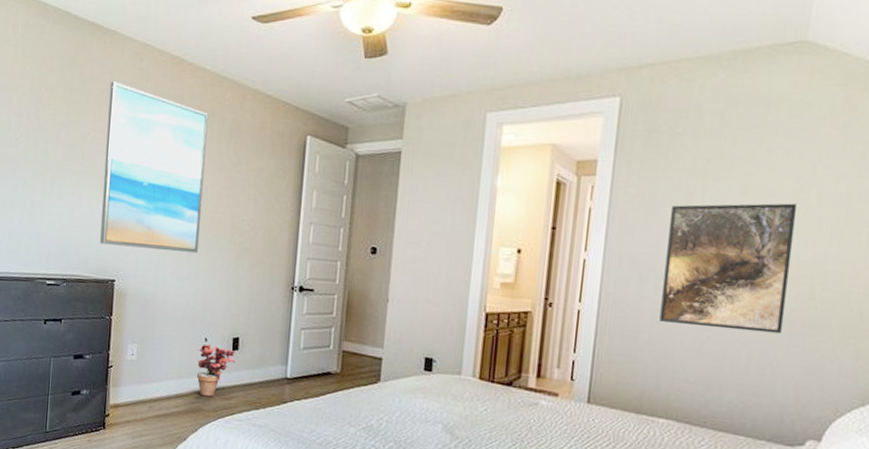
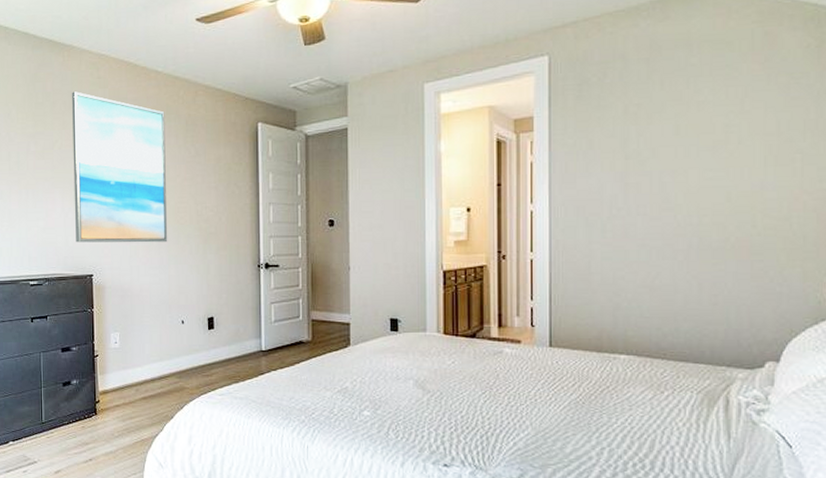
potted plant: present [196,344,237,397] -> none [176,326,213,376]
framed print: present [659,203,798,334] -> none [610,138,730,263]

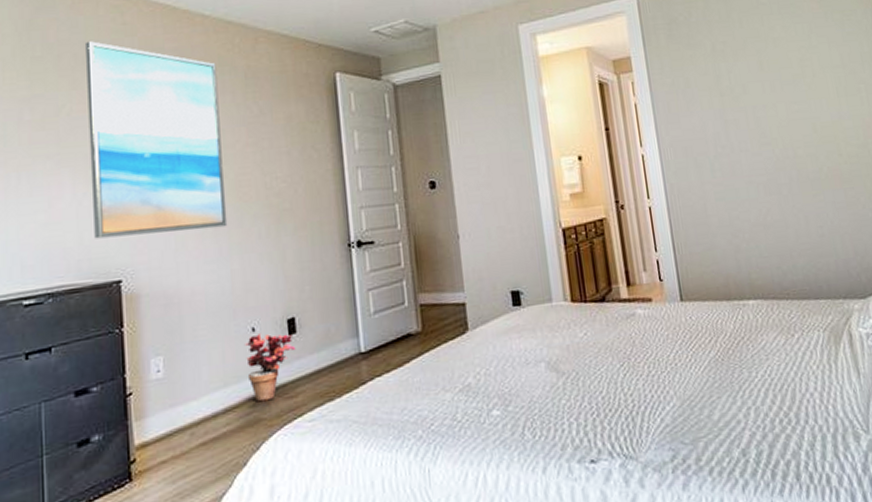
potted plant: none [176,326,213,376] -> present [245,334,296,402]

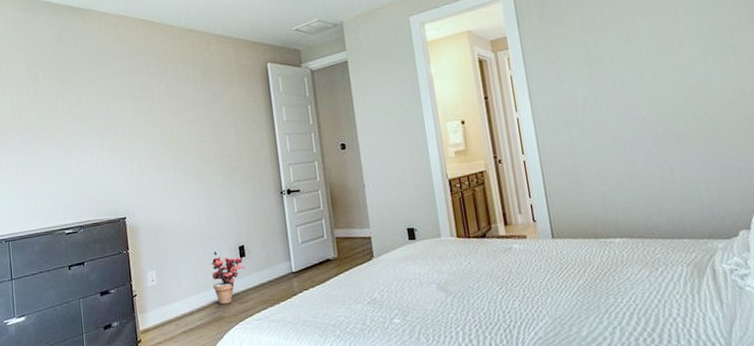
wall art: present [84,41,228,239] -> none [93,50,195,189]

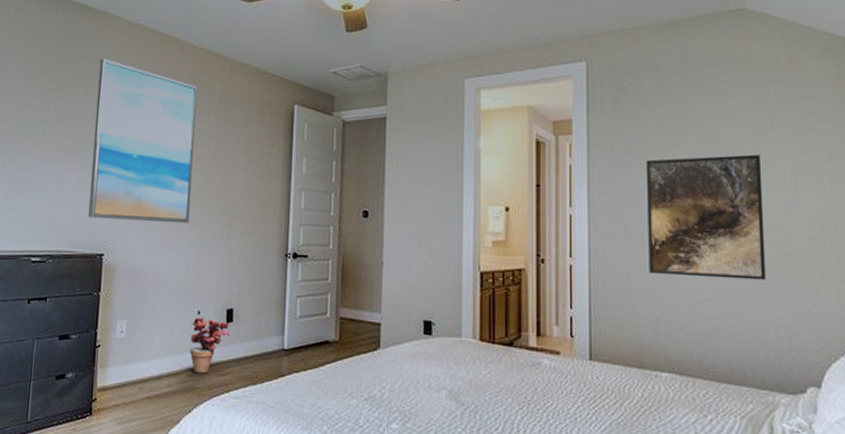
wall art: none [93,50,195,189] -> present [88,58,198,224]
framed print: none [575,40,692,157] -> present [647,154,767,280]

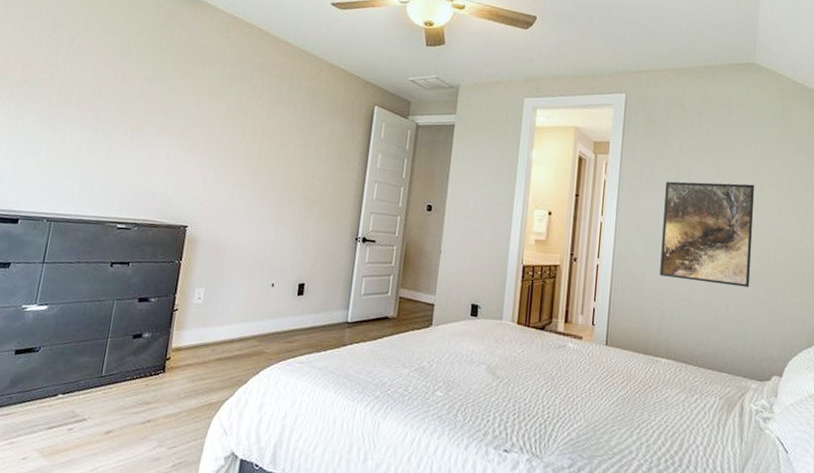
wall art: present [88,58,198,224] -> none [175,45,288,204]
potted plant: present [189,317,231,374] -> none [261,289,301,340]

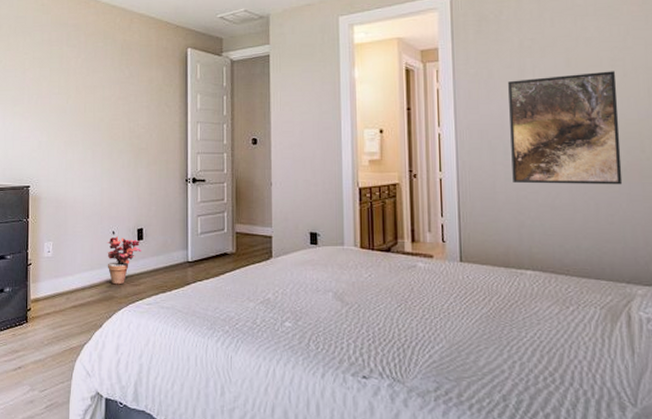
potted plant: none [261,289,301,340] -> present [107,236,142,285]

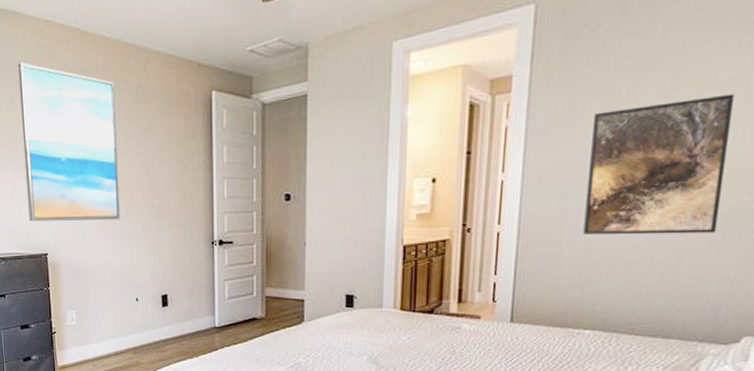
wall art: none [15,17,102,157] -> present [17,62,121,222]
potted plant: present [107,236,142,285] -> none [131,303,167,351]

